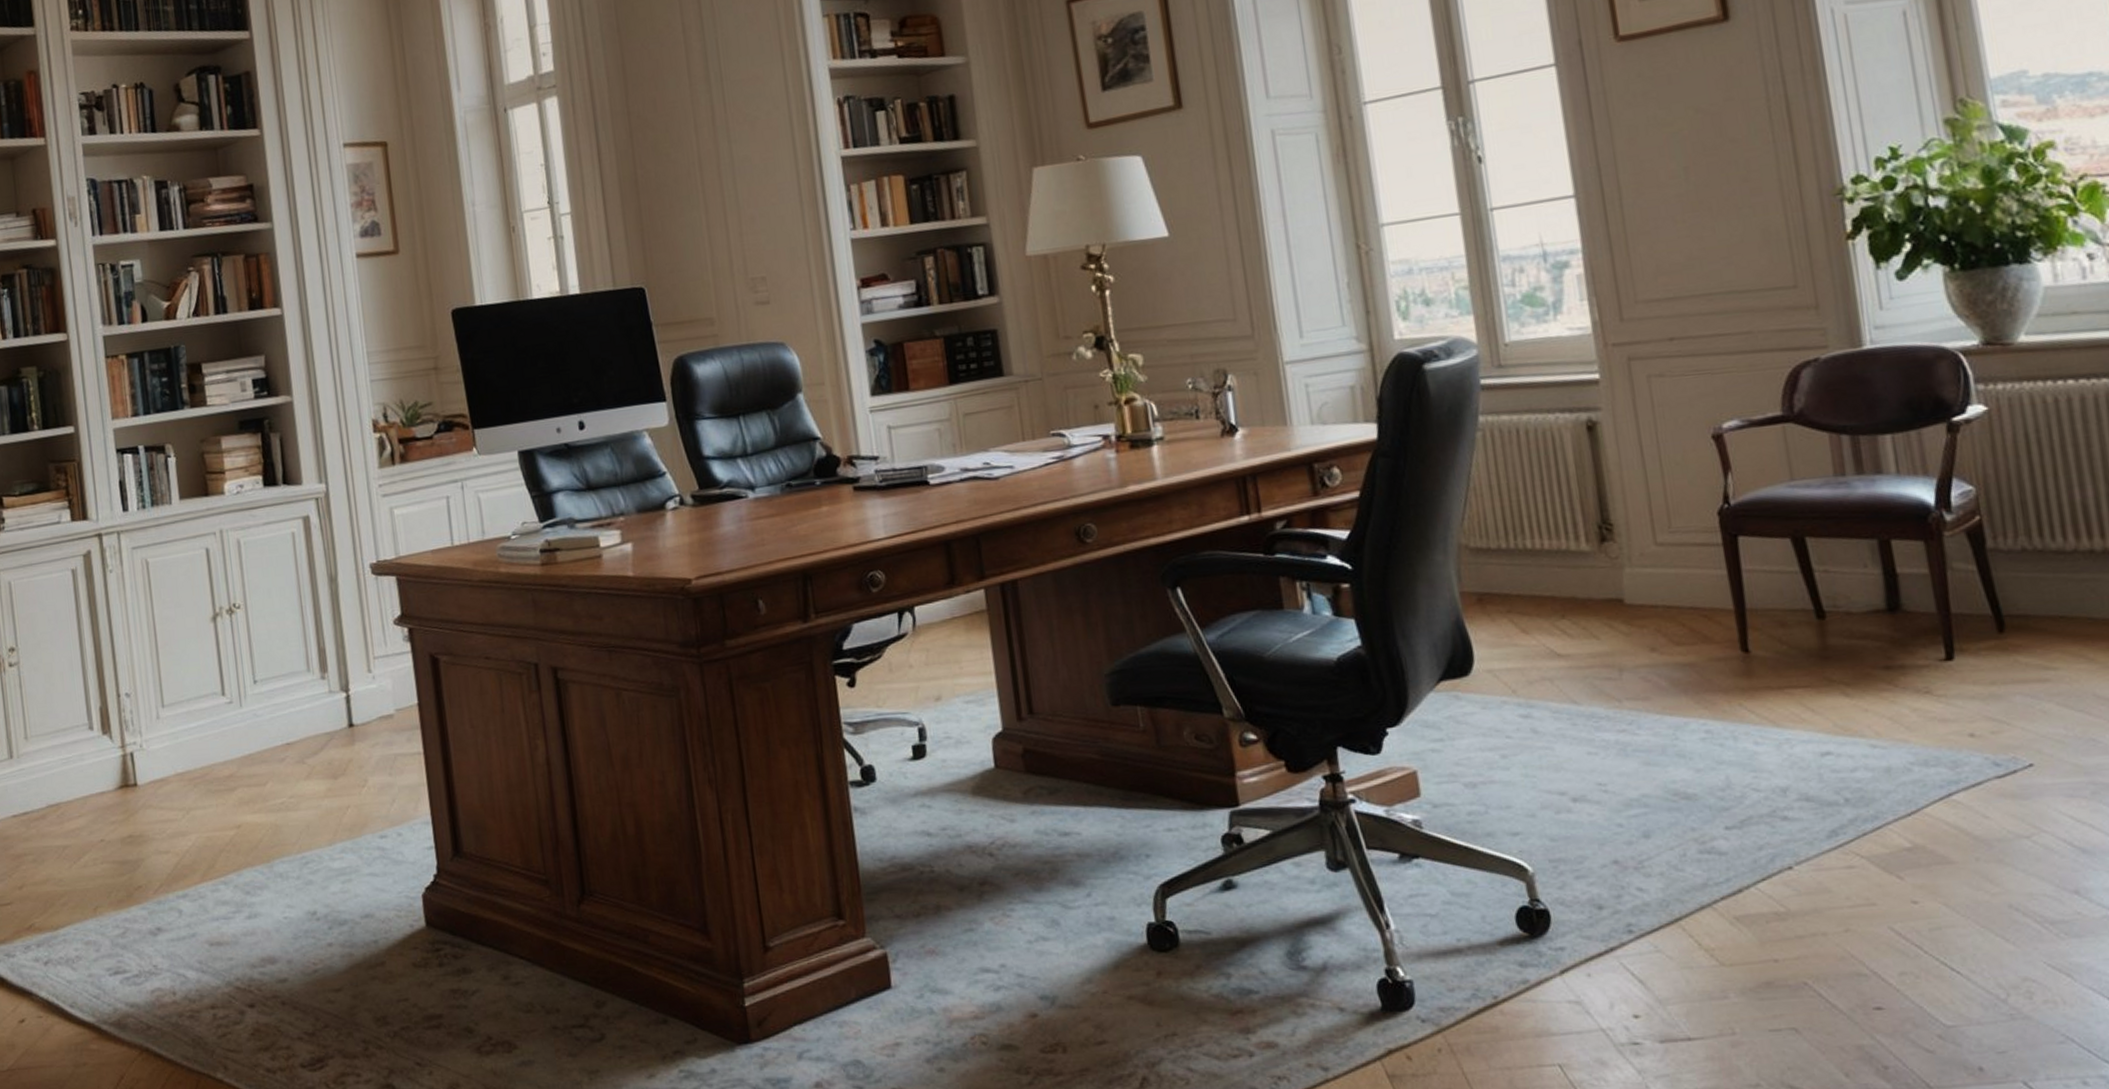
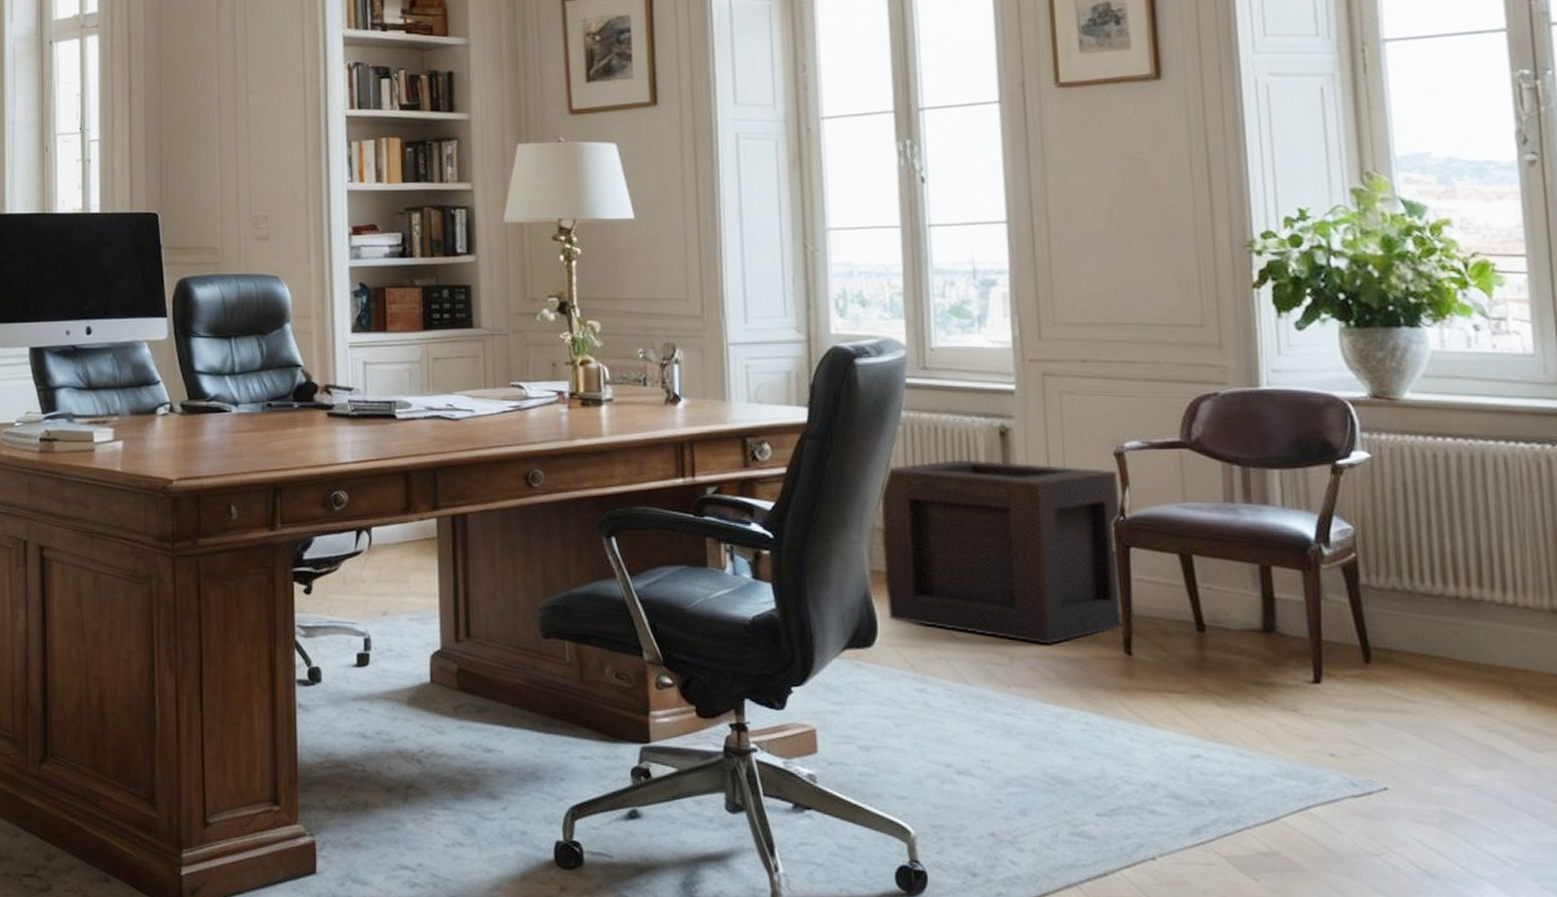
wooden crate: none [1463,455,1738,652] -> present [880,459,1124,645]

